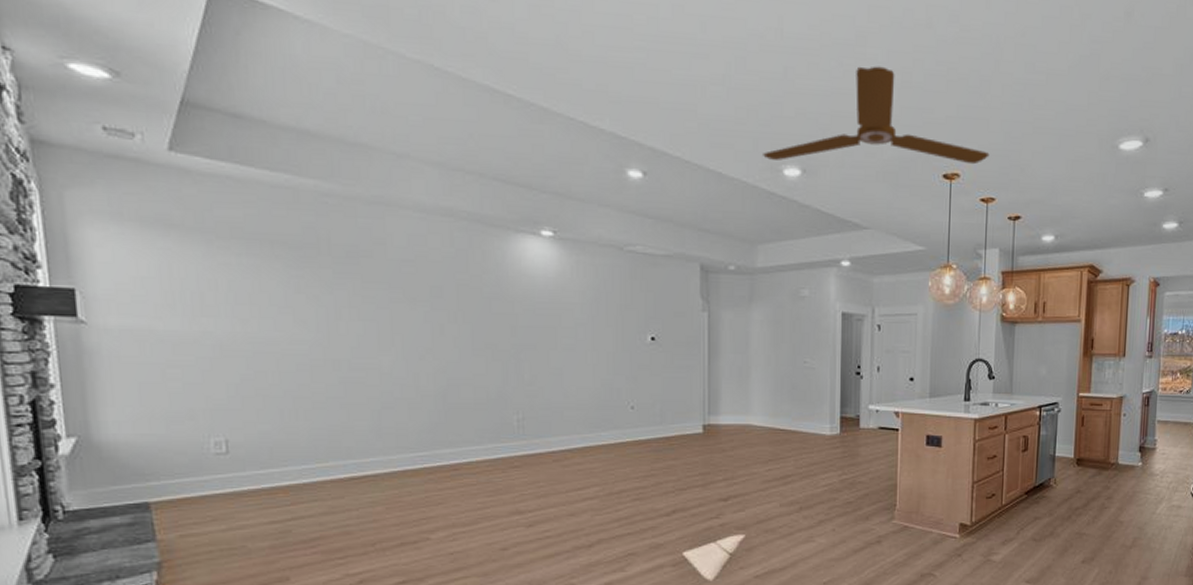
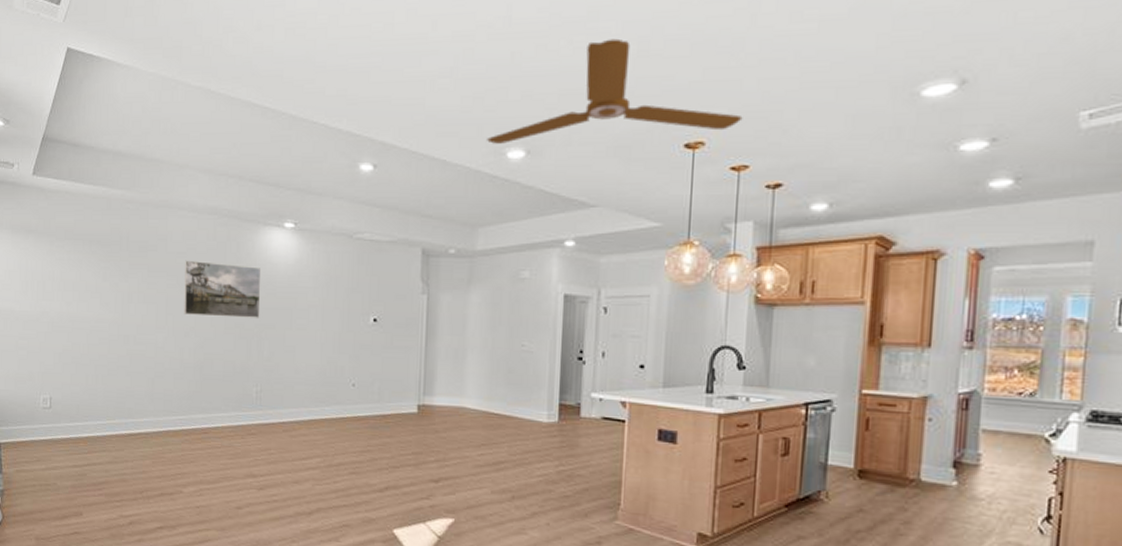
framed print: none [413,269,517,338] -> present [184,260,261,318]

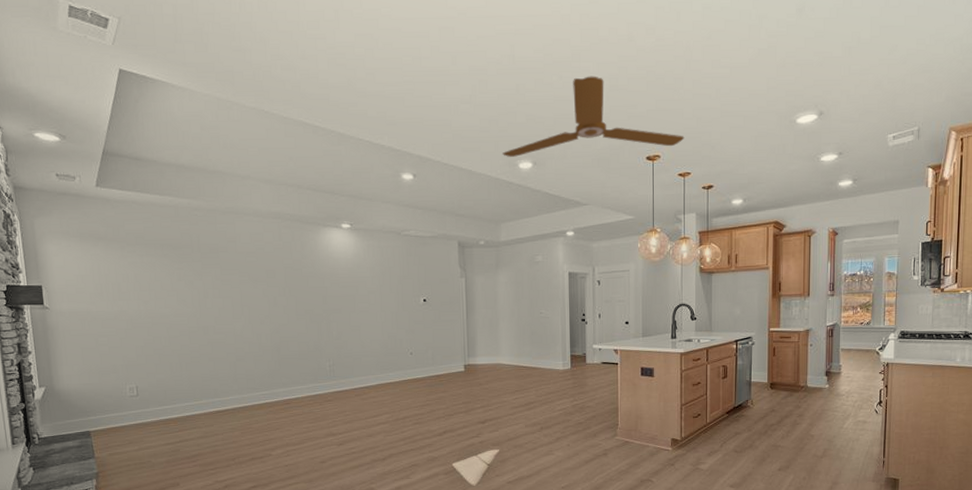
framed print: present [184,260,261,318] -> none [255,258,327,306]

